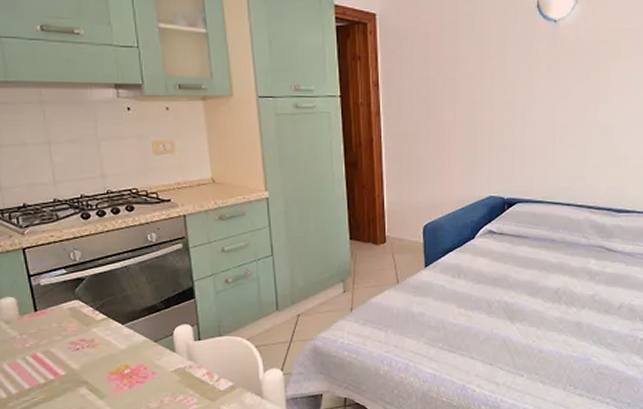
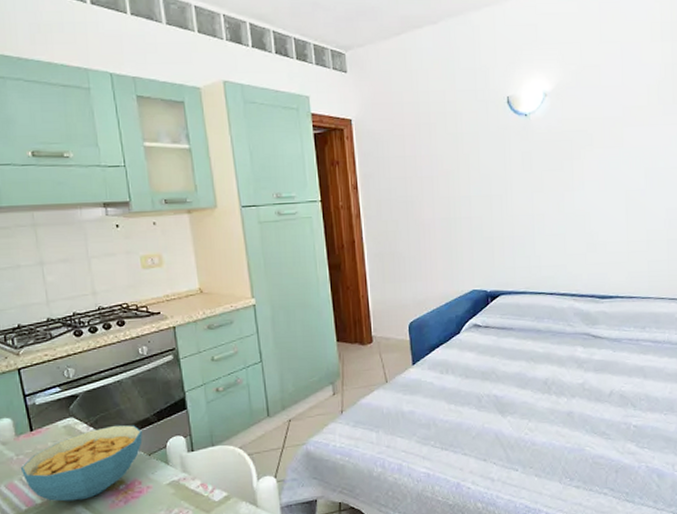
cereal bowl: none [23,310,149,383] -> present [20,424,143,502]

